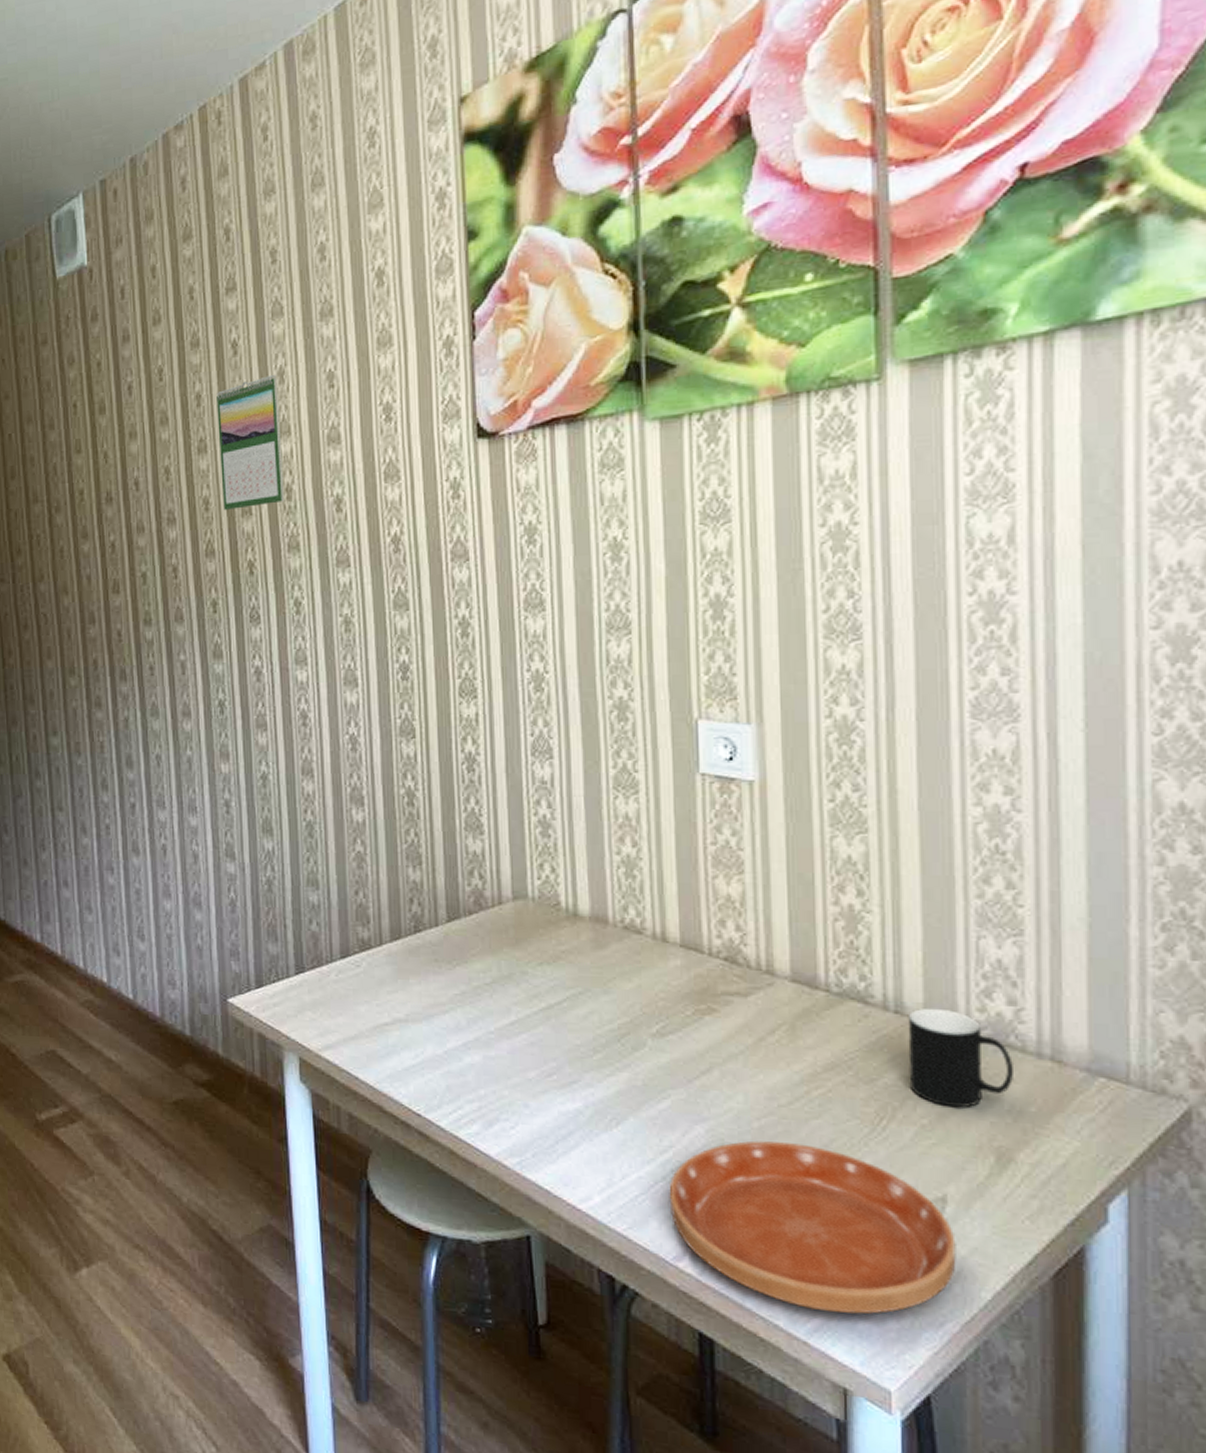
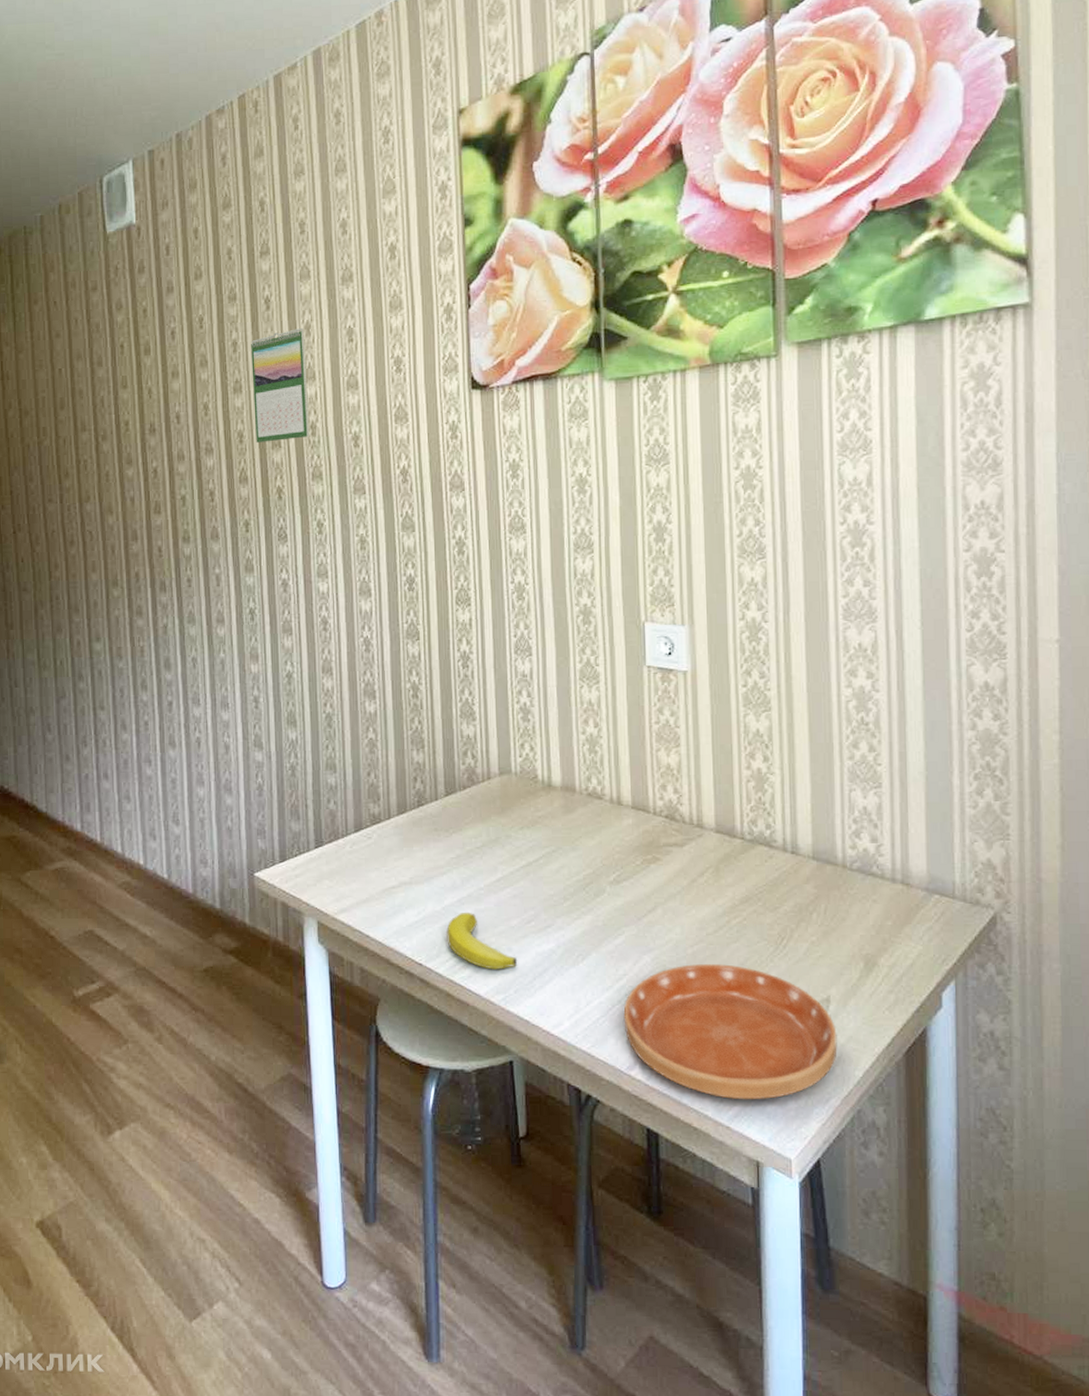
banana: none [449,1058,536,1128] -> present [446,912,518,970]
cup: present [907,1007,1013,1108] -> none [801,848,876,926]

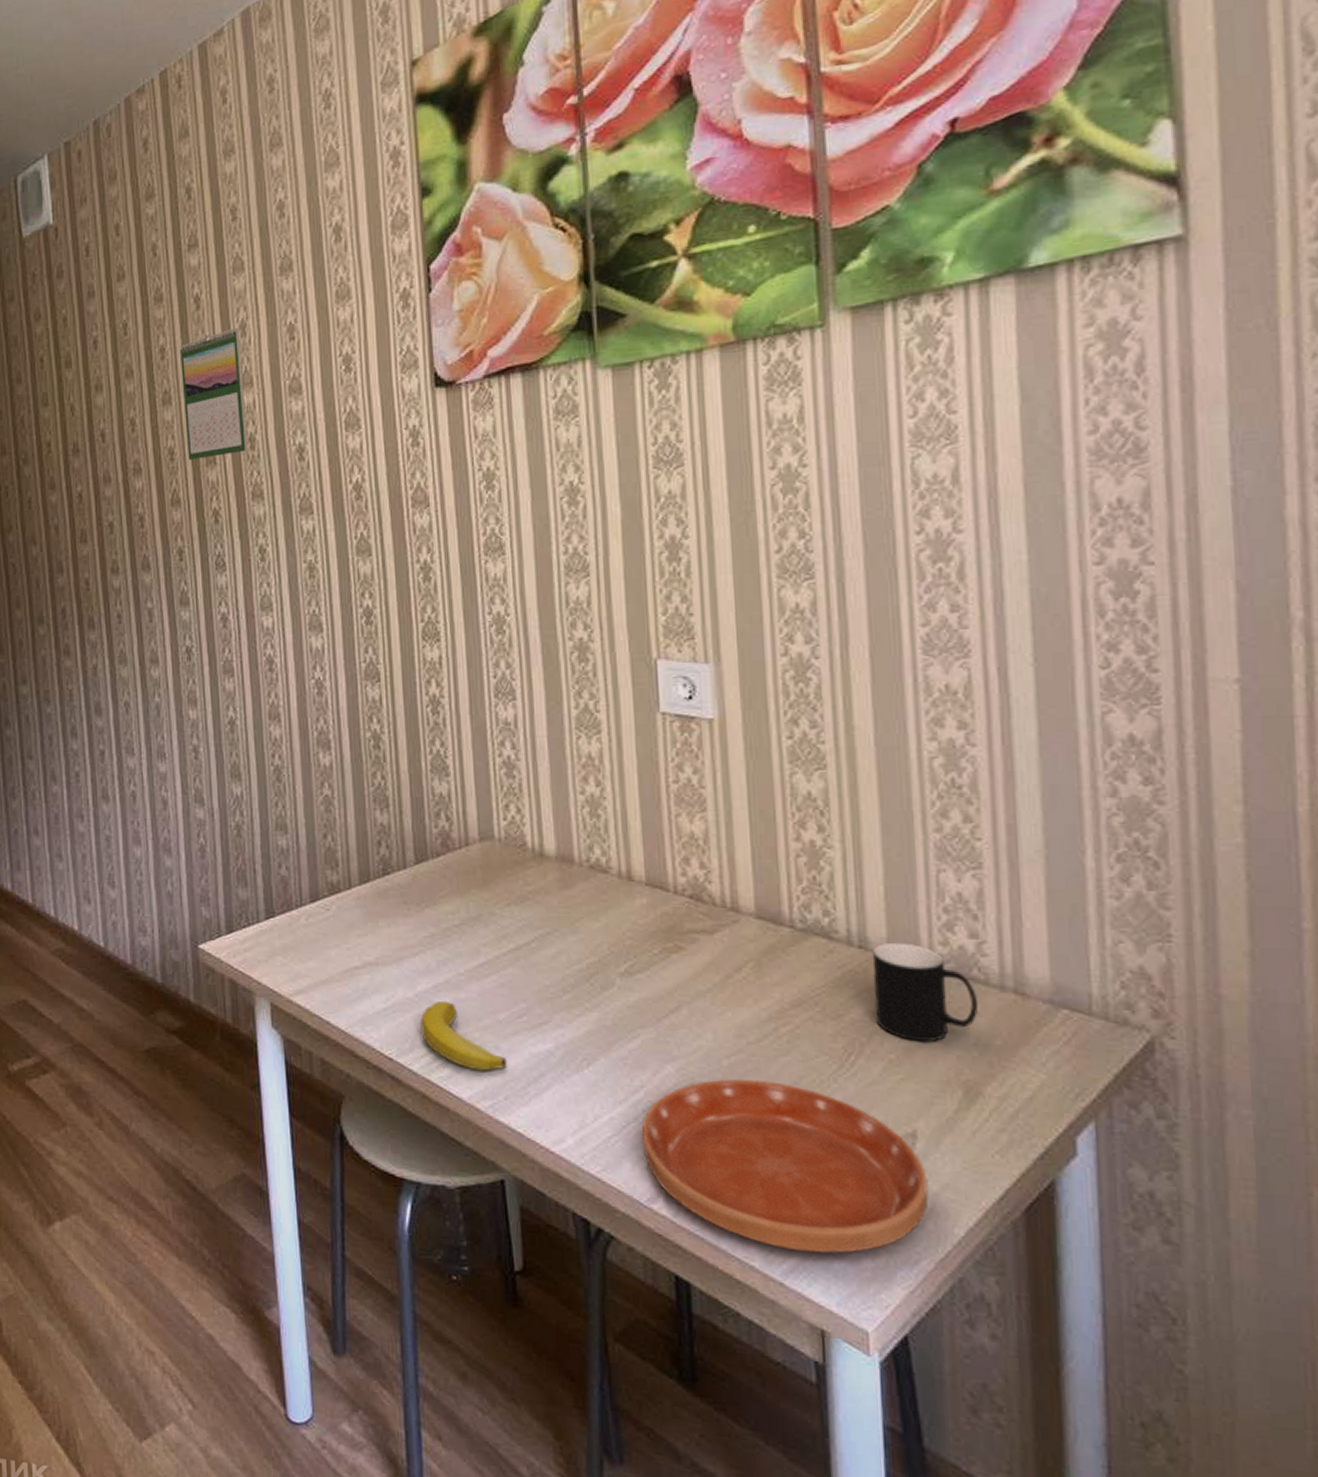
cup: none [801,848,876,926] -> present [872,942,978,1042]

